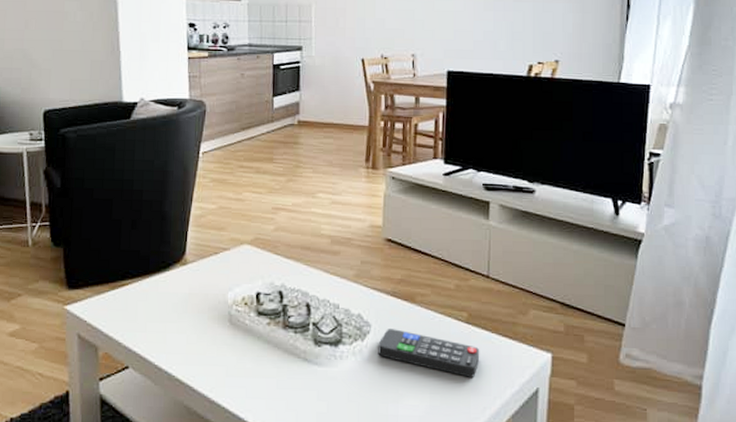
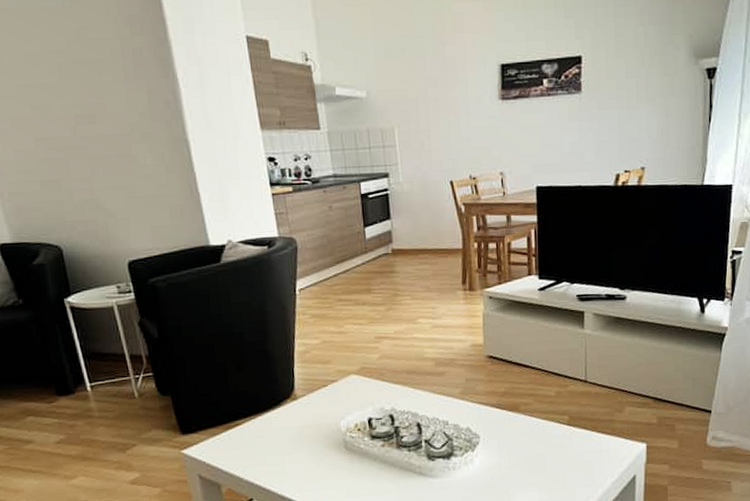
remote control: present [378,329,480,377] -> none [487,437,582,473]

